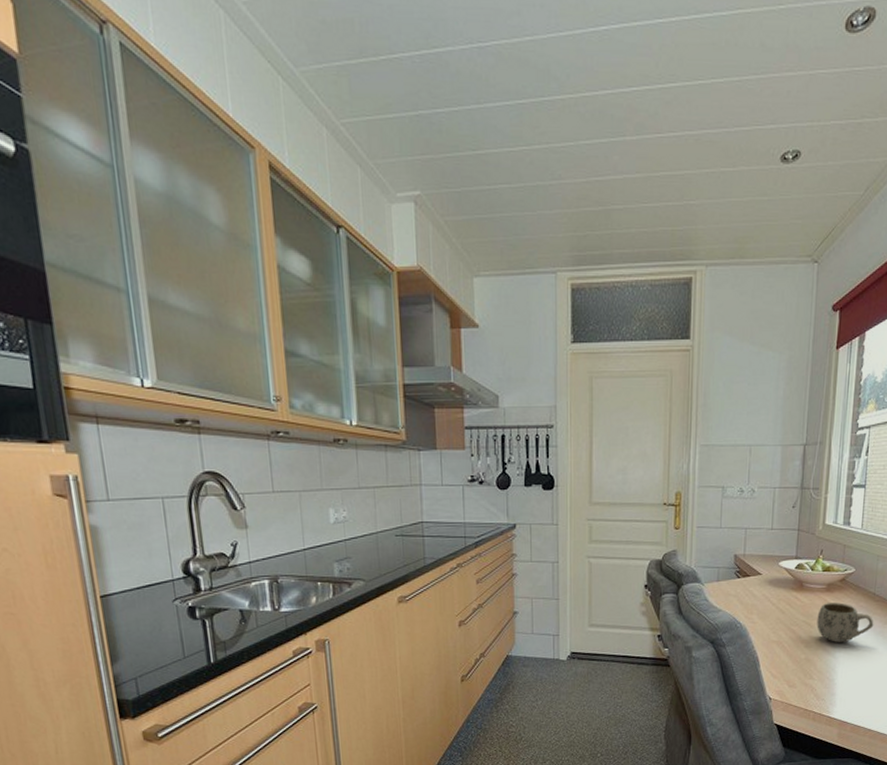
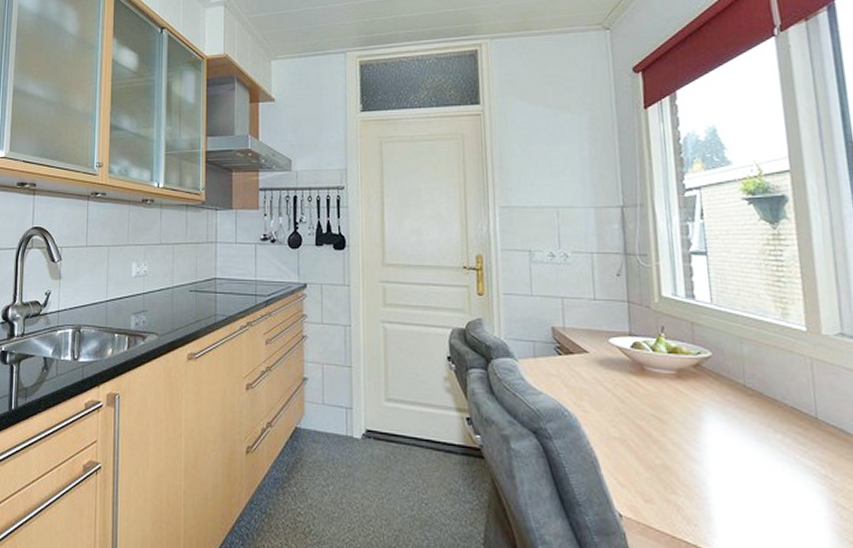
mug: present [817,602,874,643] -> none [669,393,752,448]

